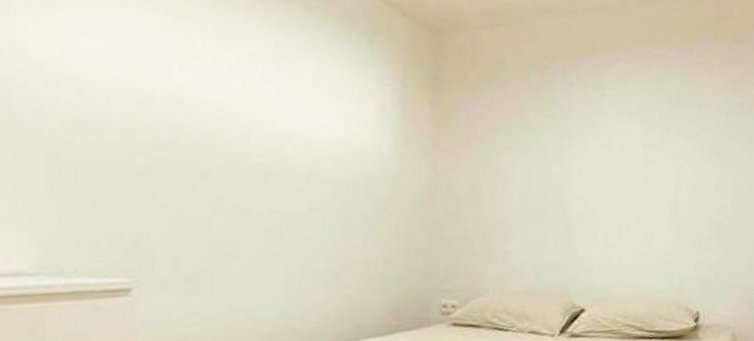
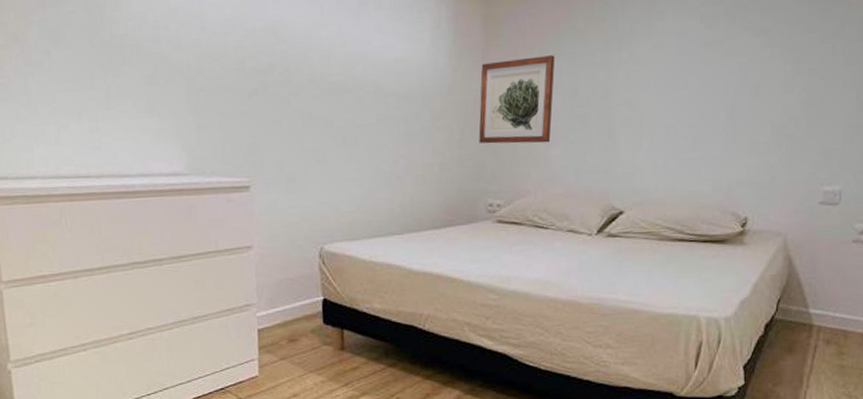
wall art: none [429,147,508,238] -> present [478,55,555,144]

